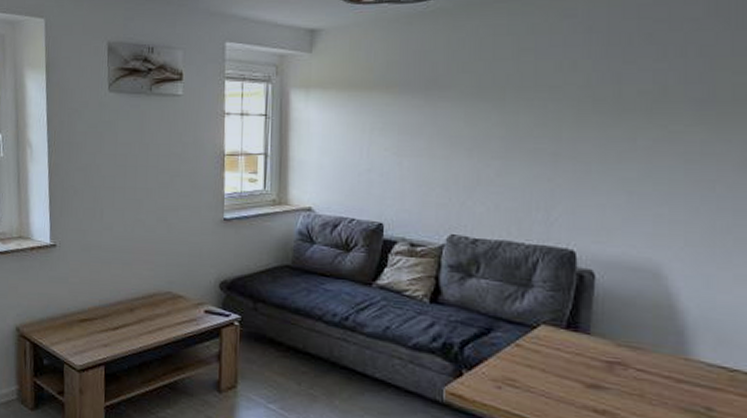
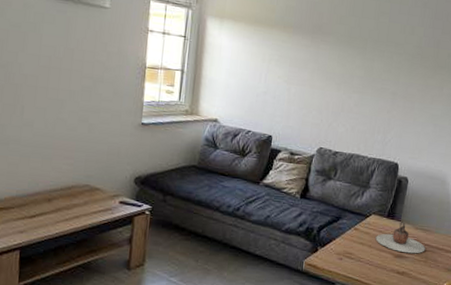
teapot: none [551,335,638,384] -> present [375,222,425,254]

